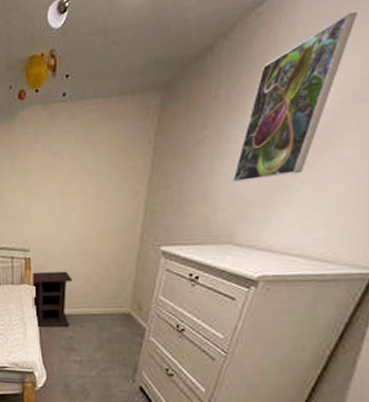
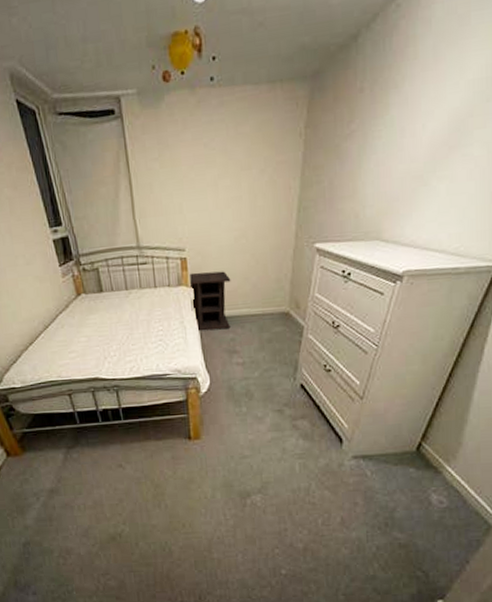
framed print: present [232,11,357,183] -> none [378,11,483,179]

